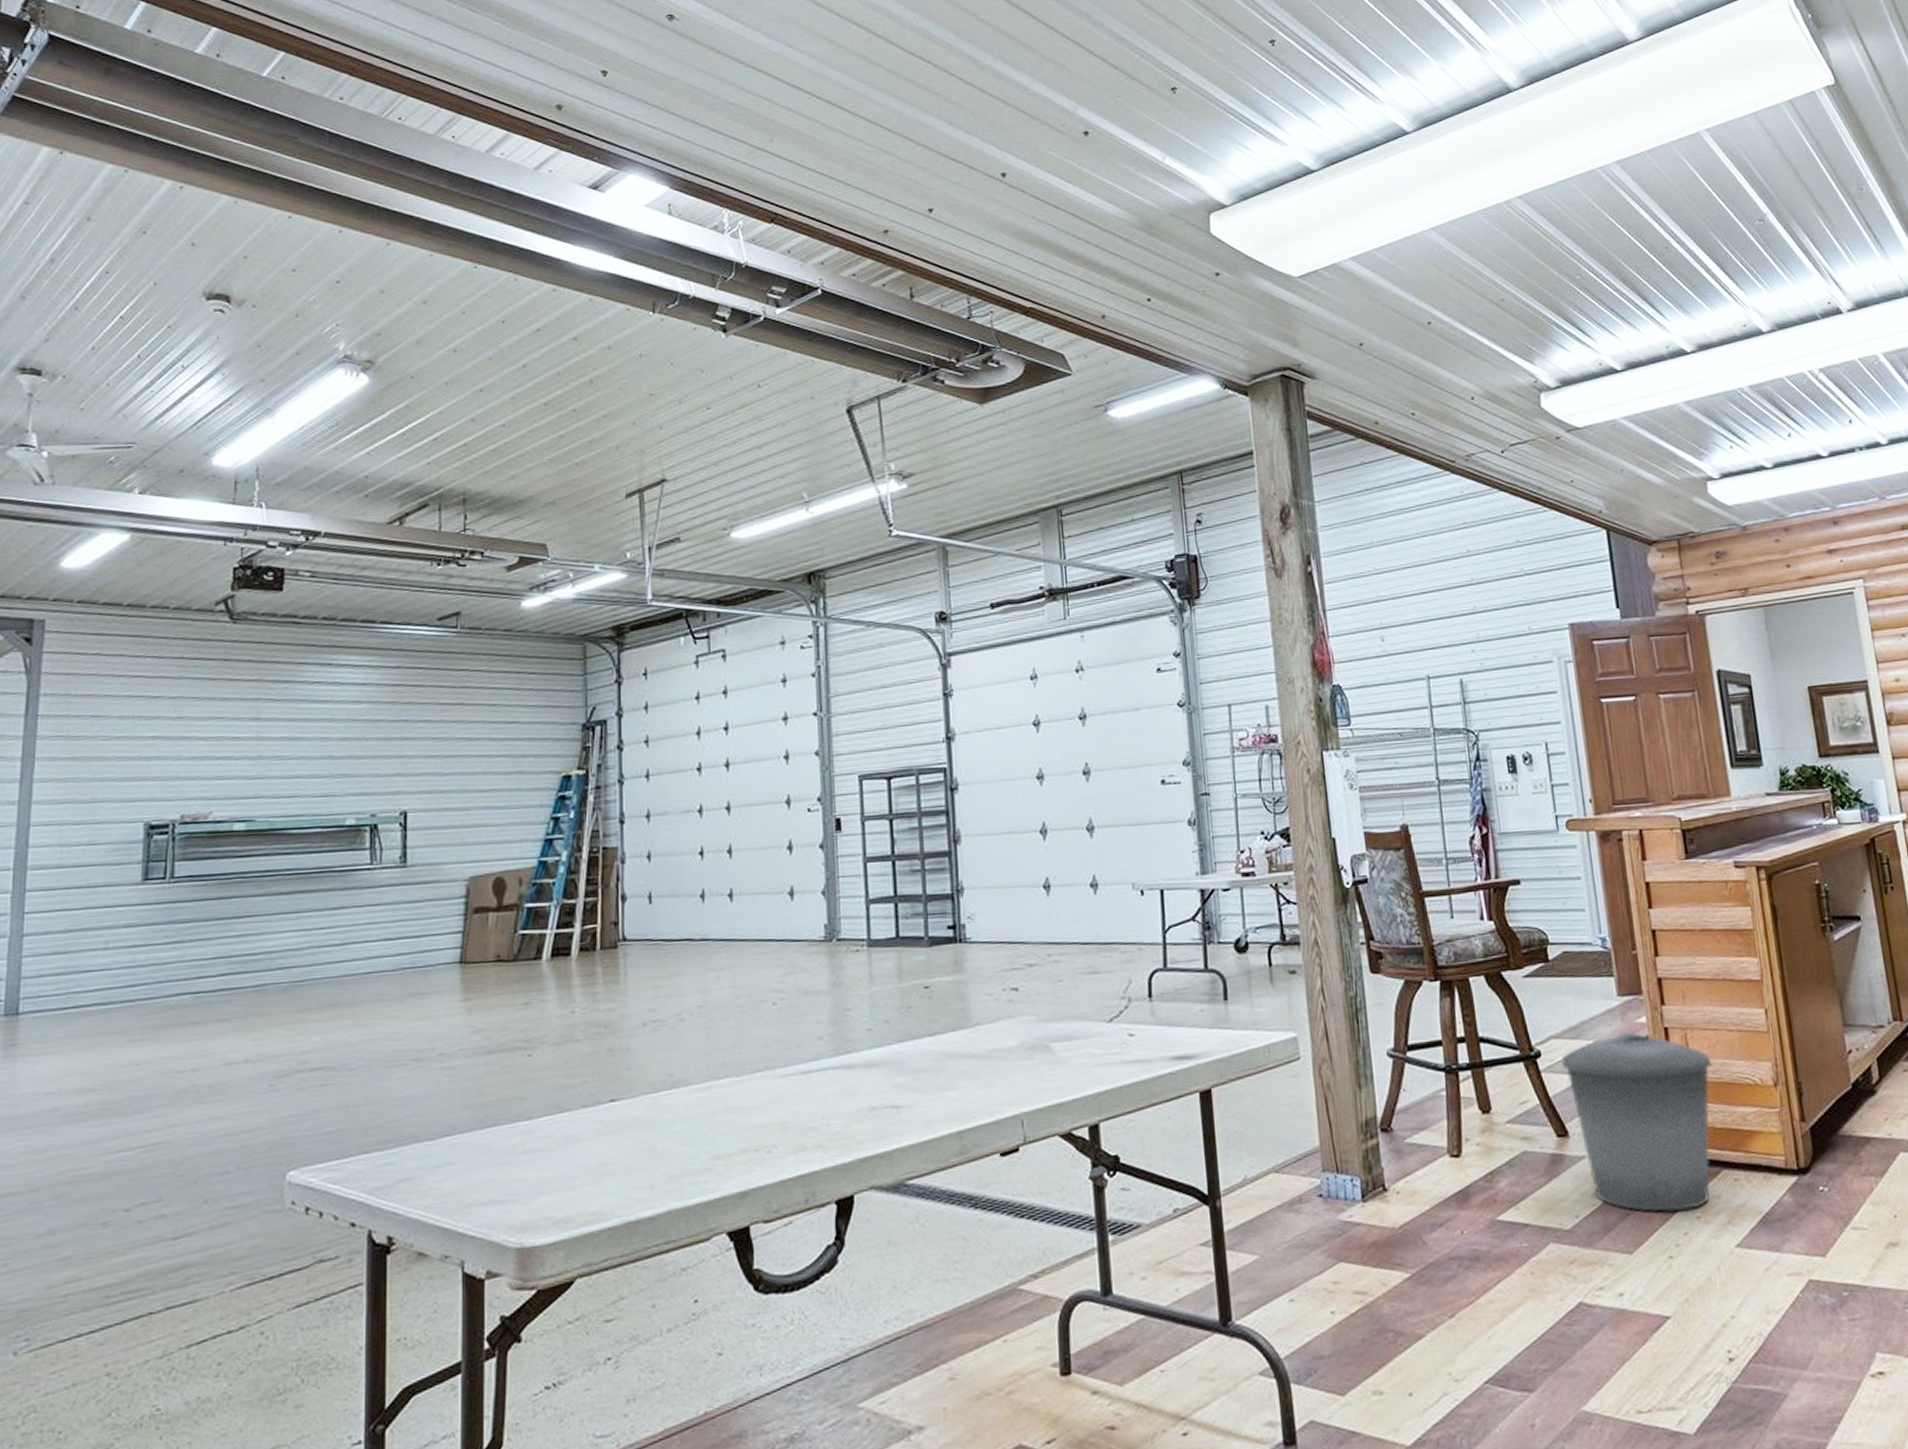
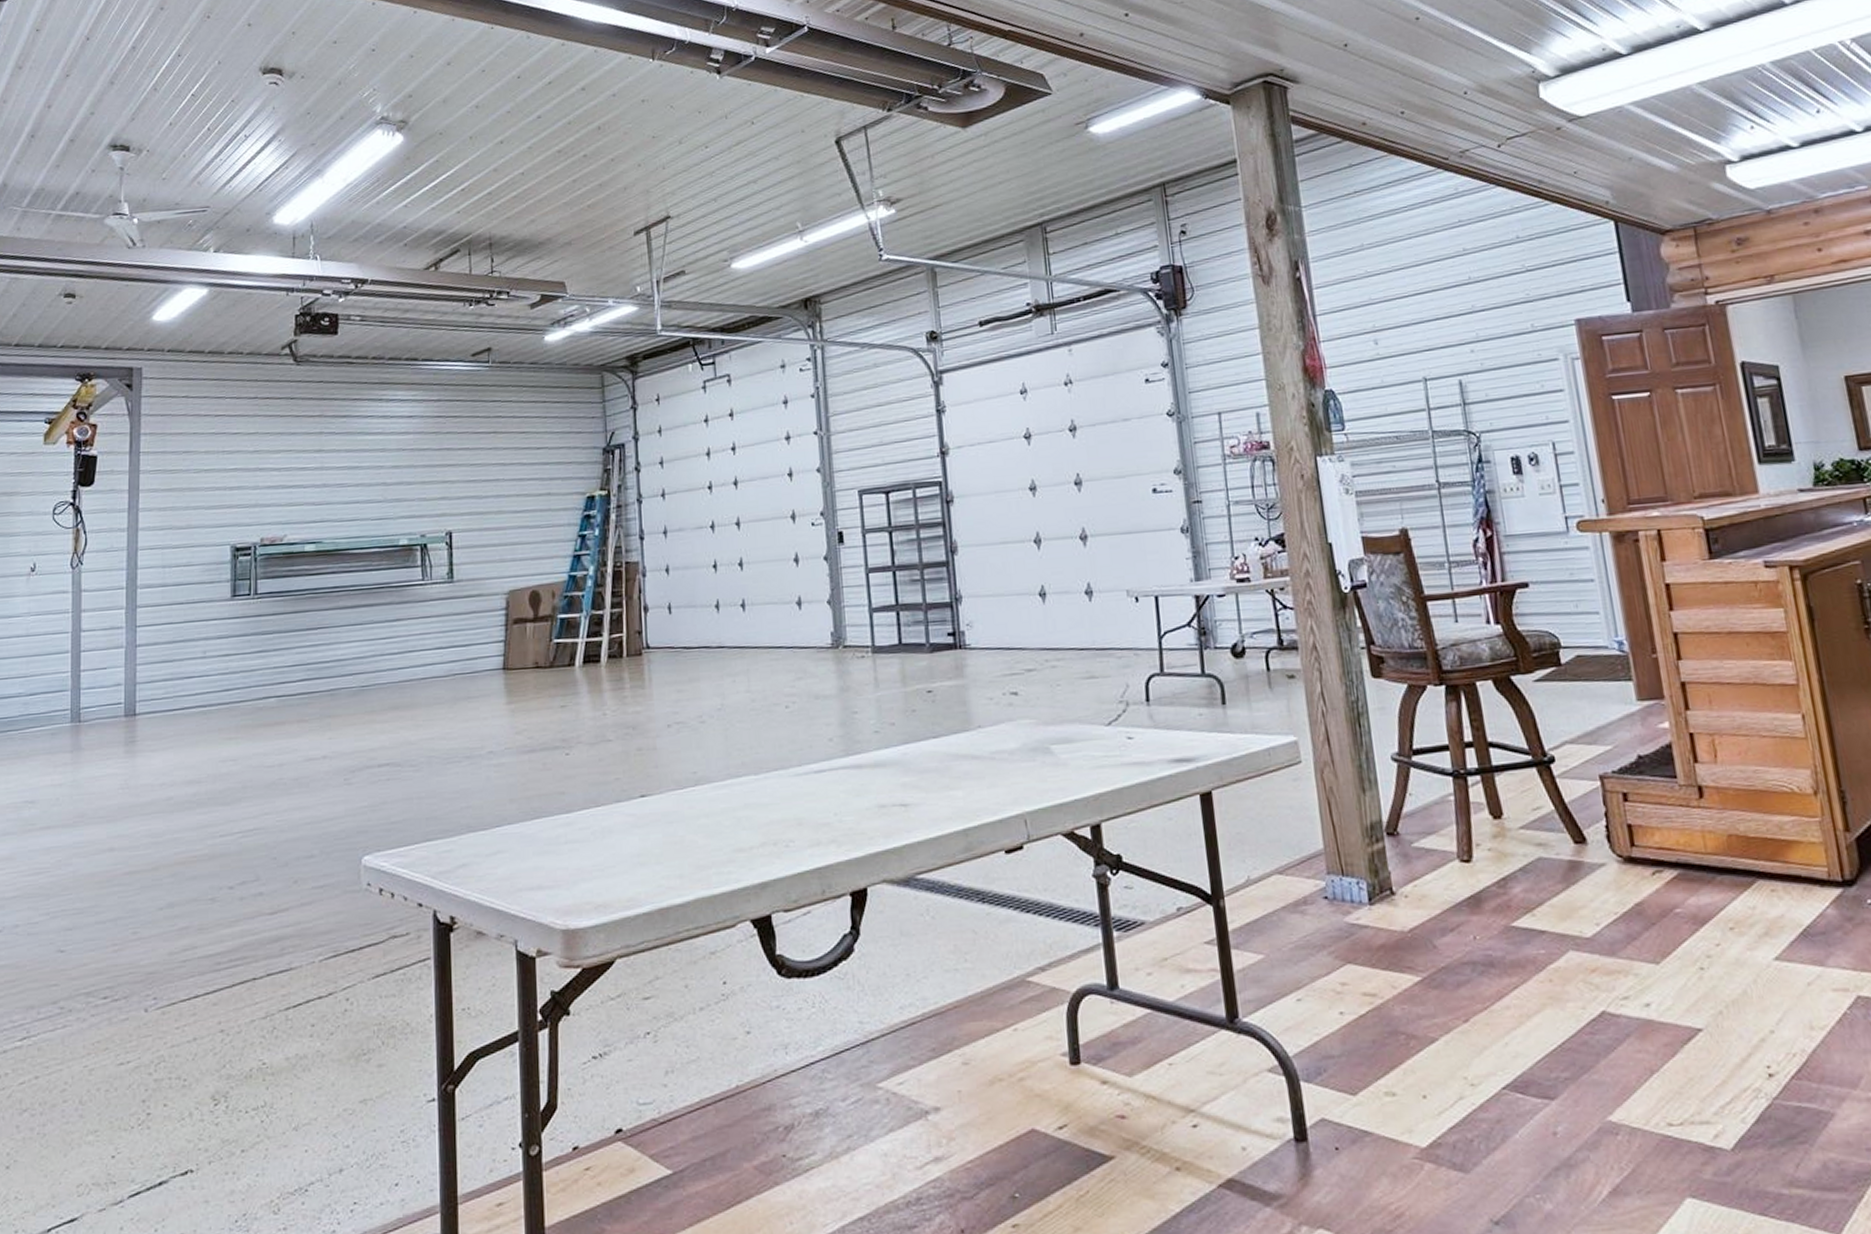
trash can: present [1561,1032,1711,1212] -> none [1577,737,1744,923]

